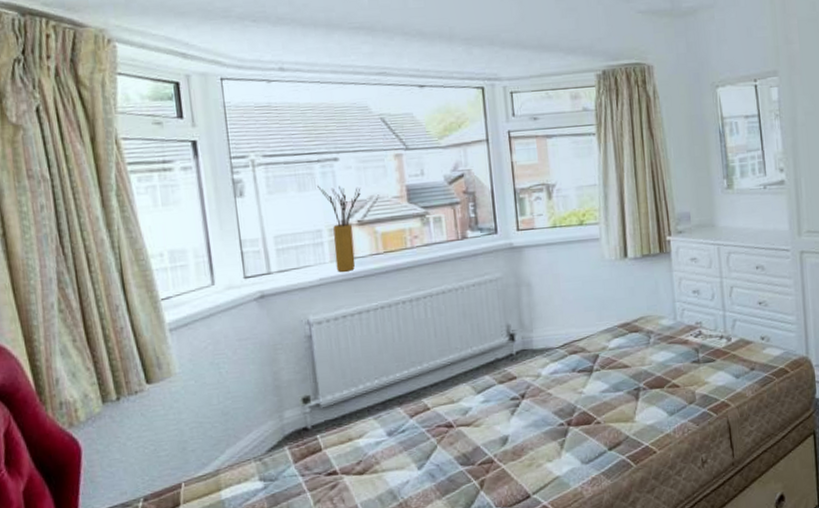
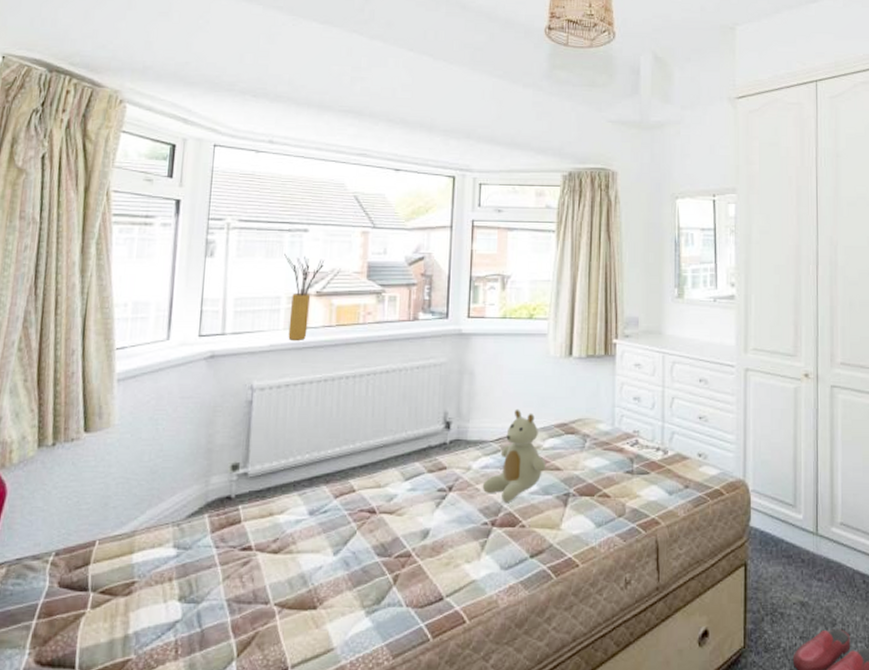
stuffed bear: none [553,314,615,403] -> present [482,409,546,502]

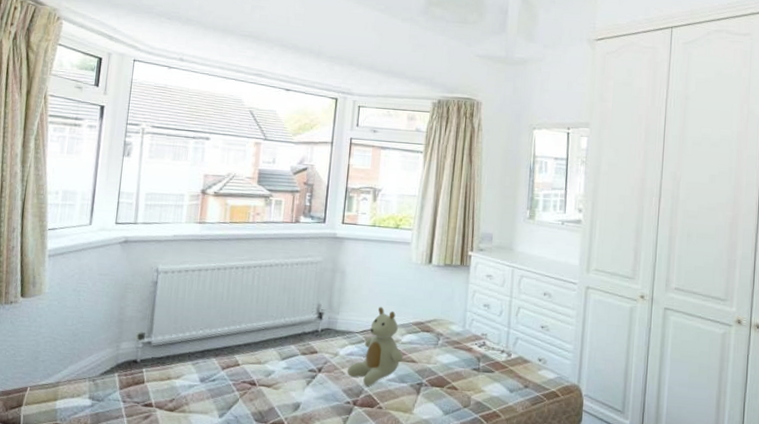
vase: present [284,253,325,340] -> none [188,157,223,233]

